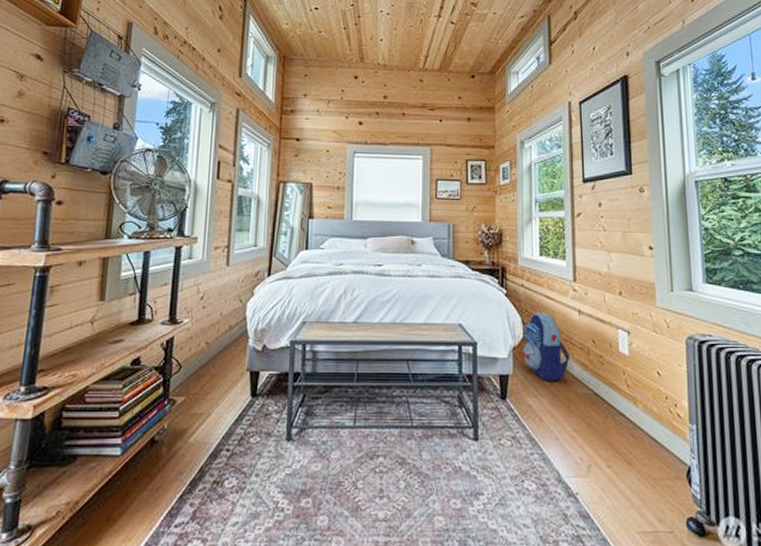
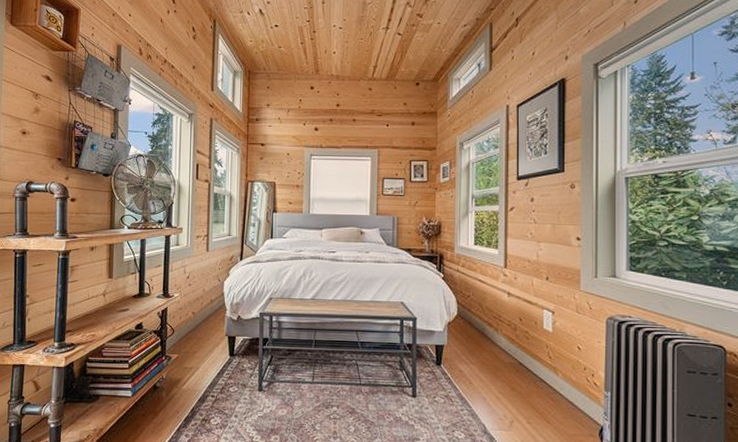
backpack: present [523,312,570,382] -> none [457,294,499,352]

